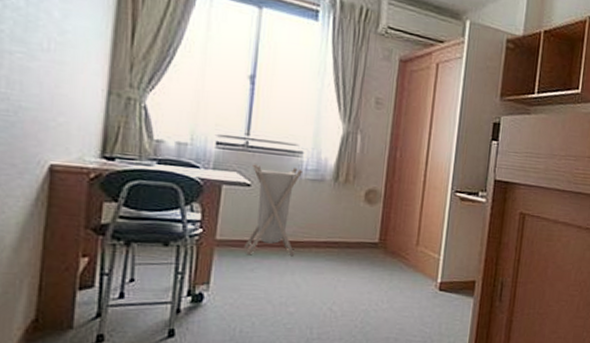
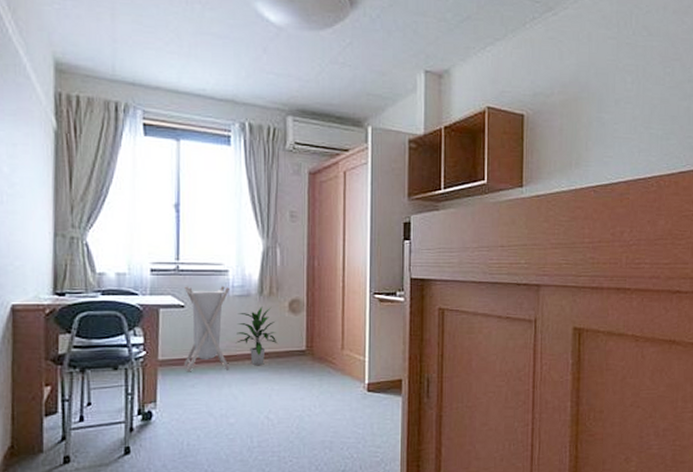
indoor plant: none [303,193,349,255] -> present [235,307,277,366]

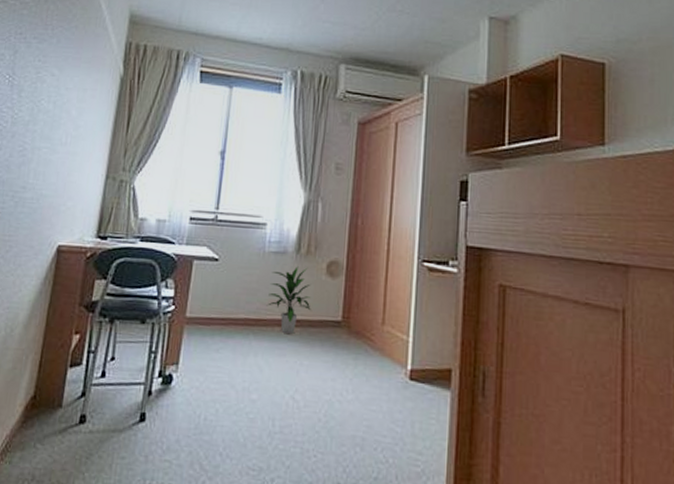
laundry hamper: present [183,286,229,372] -> none [210,238,266,335]

